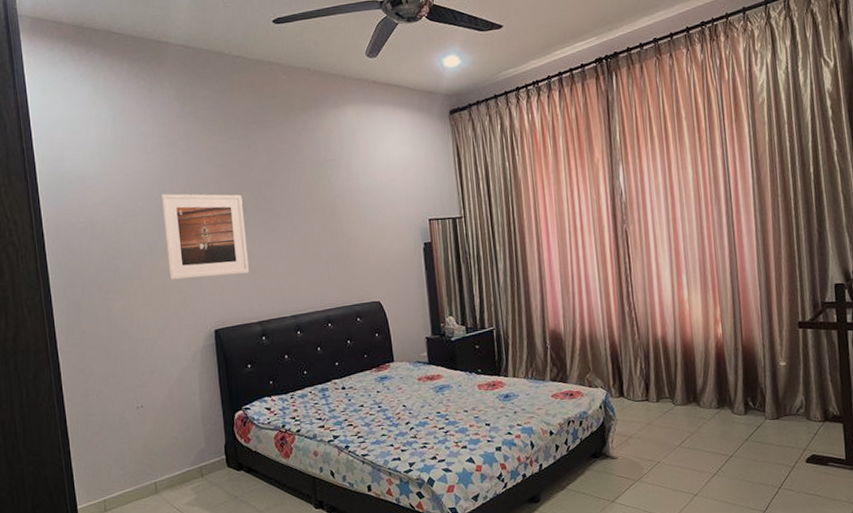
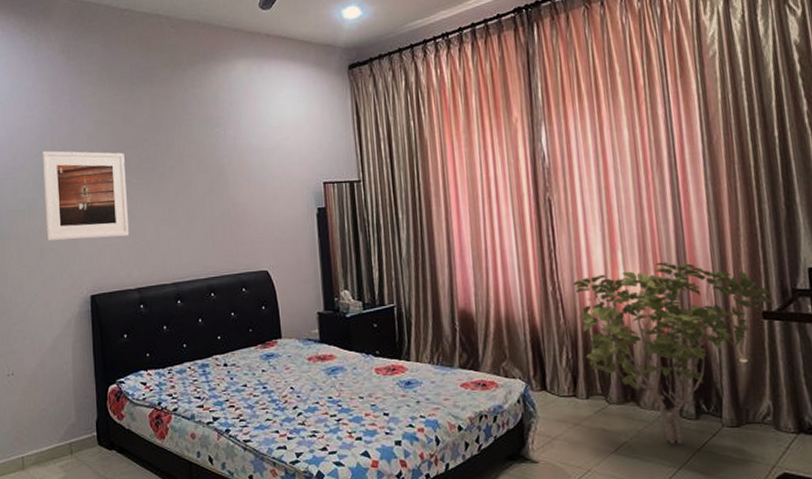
shrub: none [645,282,808,437] -> present [572,261,775,445]

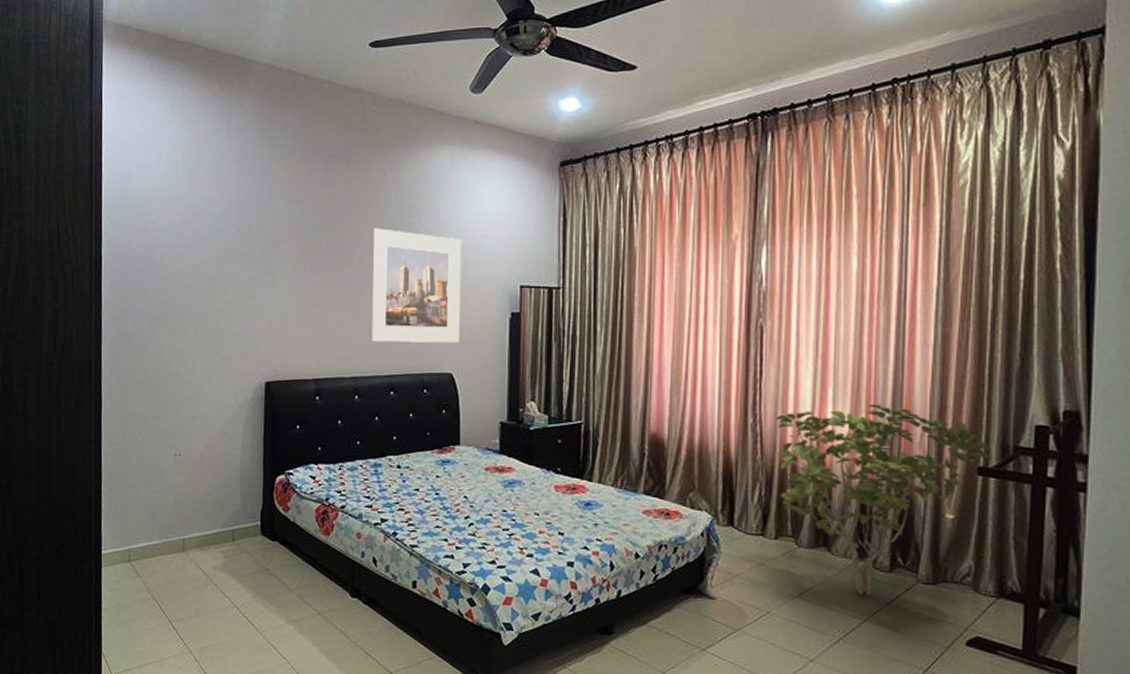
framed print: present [41,150,130,241] -> none [224,226,312,324]
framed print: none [180,140,272,248] -> present [370,228,462,344]

